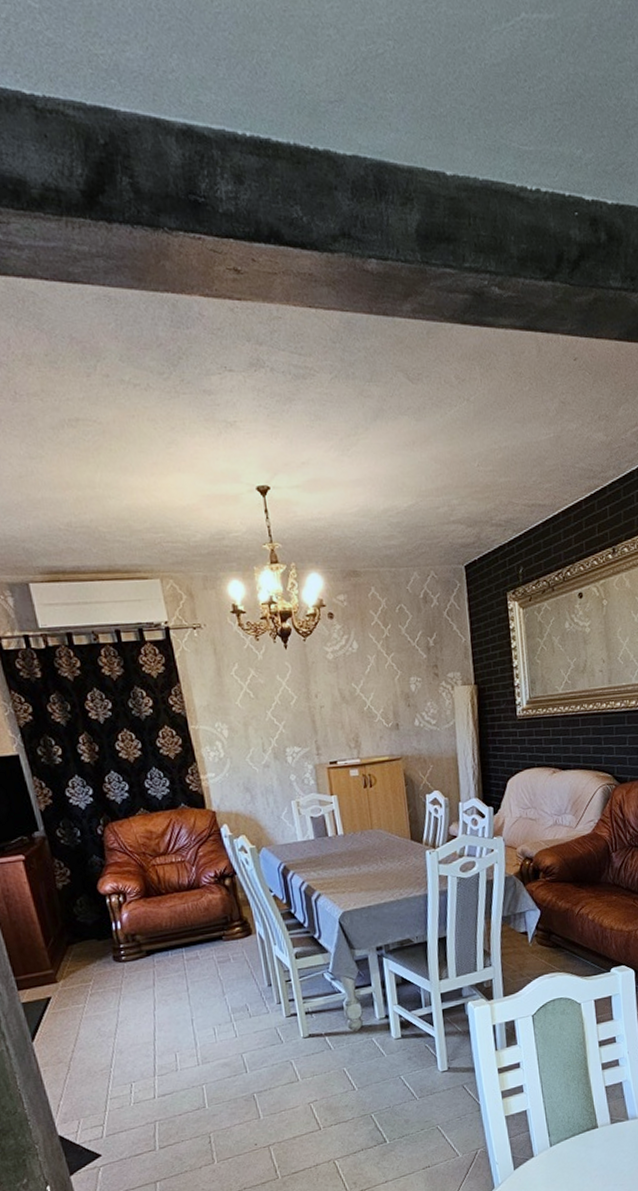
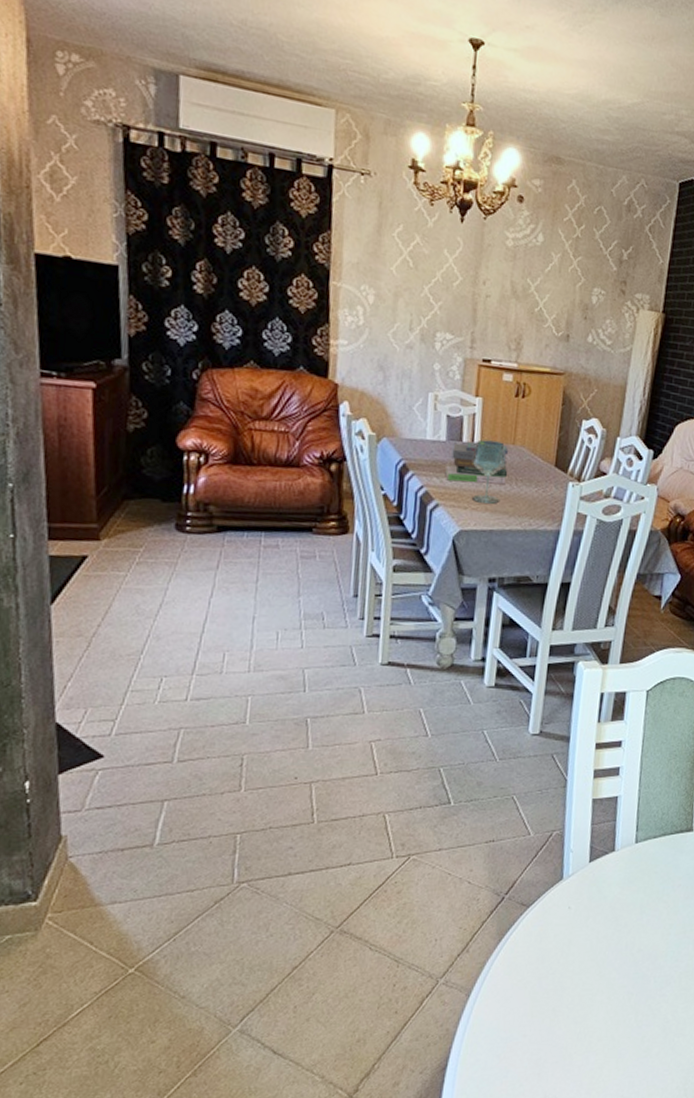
books: none [319,831,373,872] -> present [445,441,509,485]
wine glass: none [339,829,370,886] -> present [472,439,507,505]

